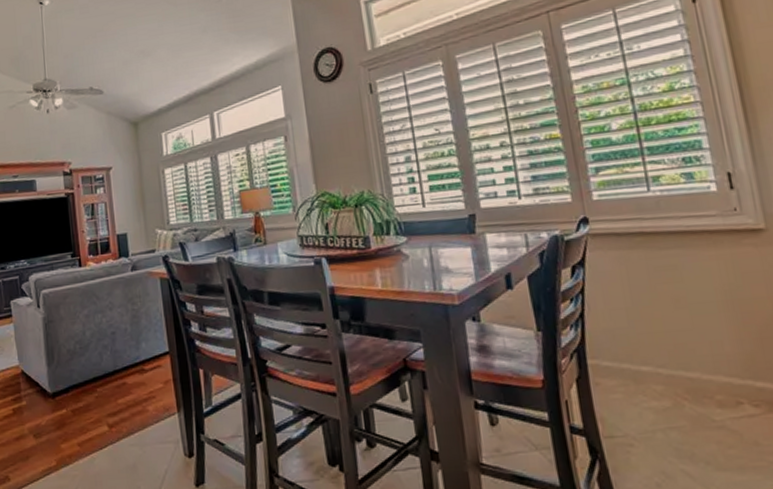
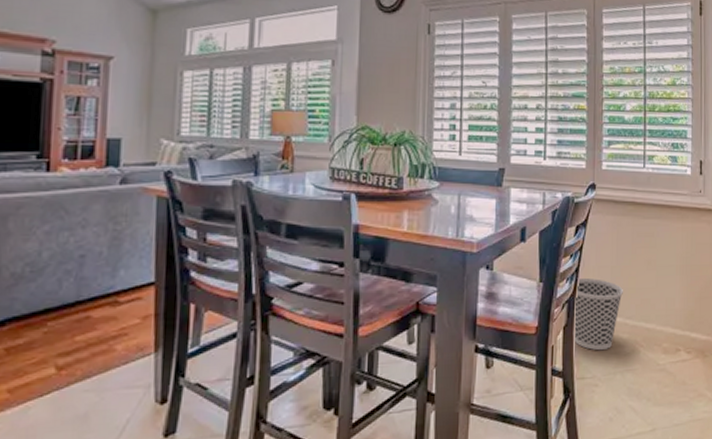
wastebasket: none [586,323,648,405] -> present [572,277,623,351]

